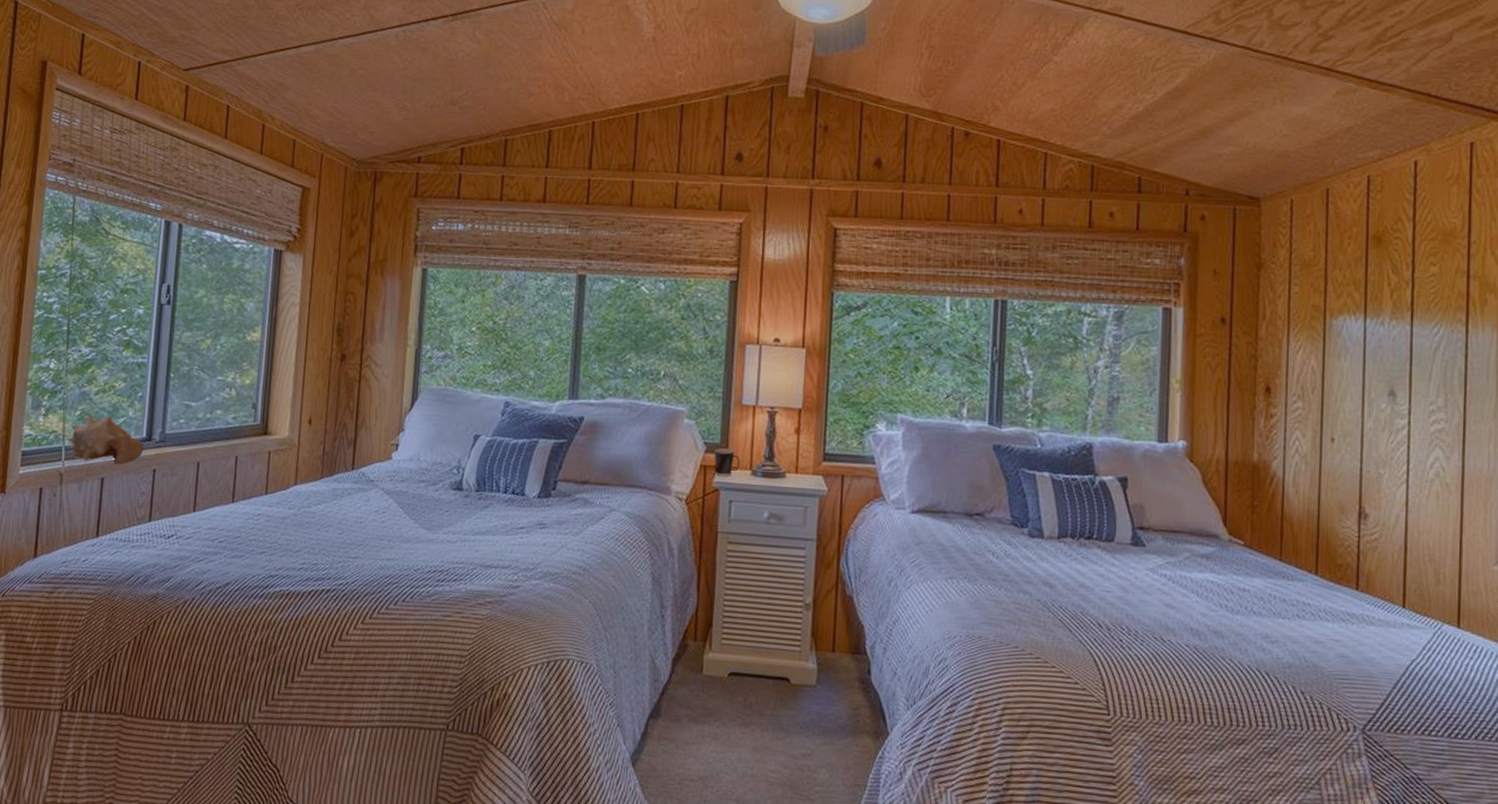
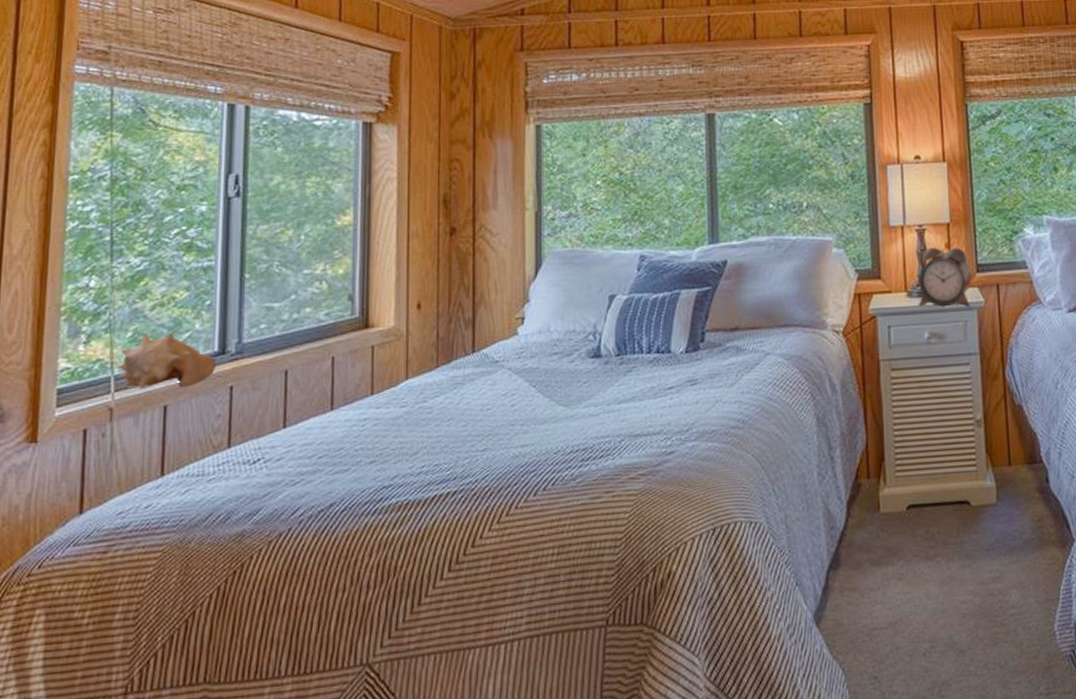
mug: present [713,448,741,476] -> none [866,273,895,302]
alarm clock: none [762,430,819,494] -> present [918,247,973,308]

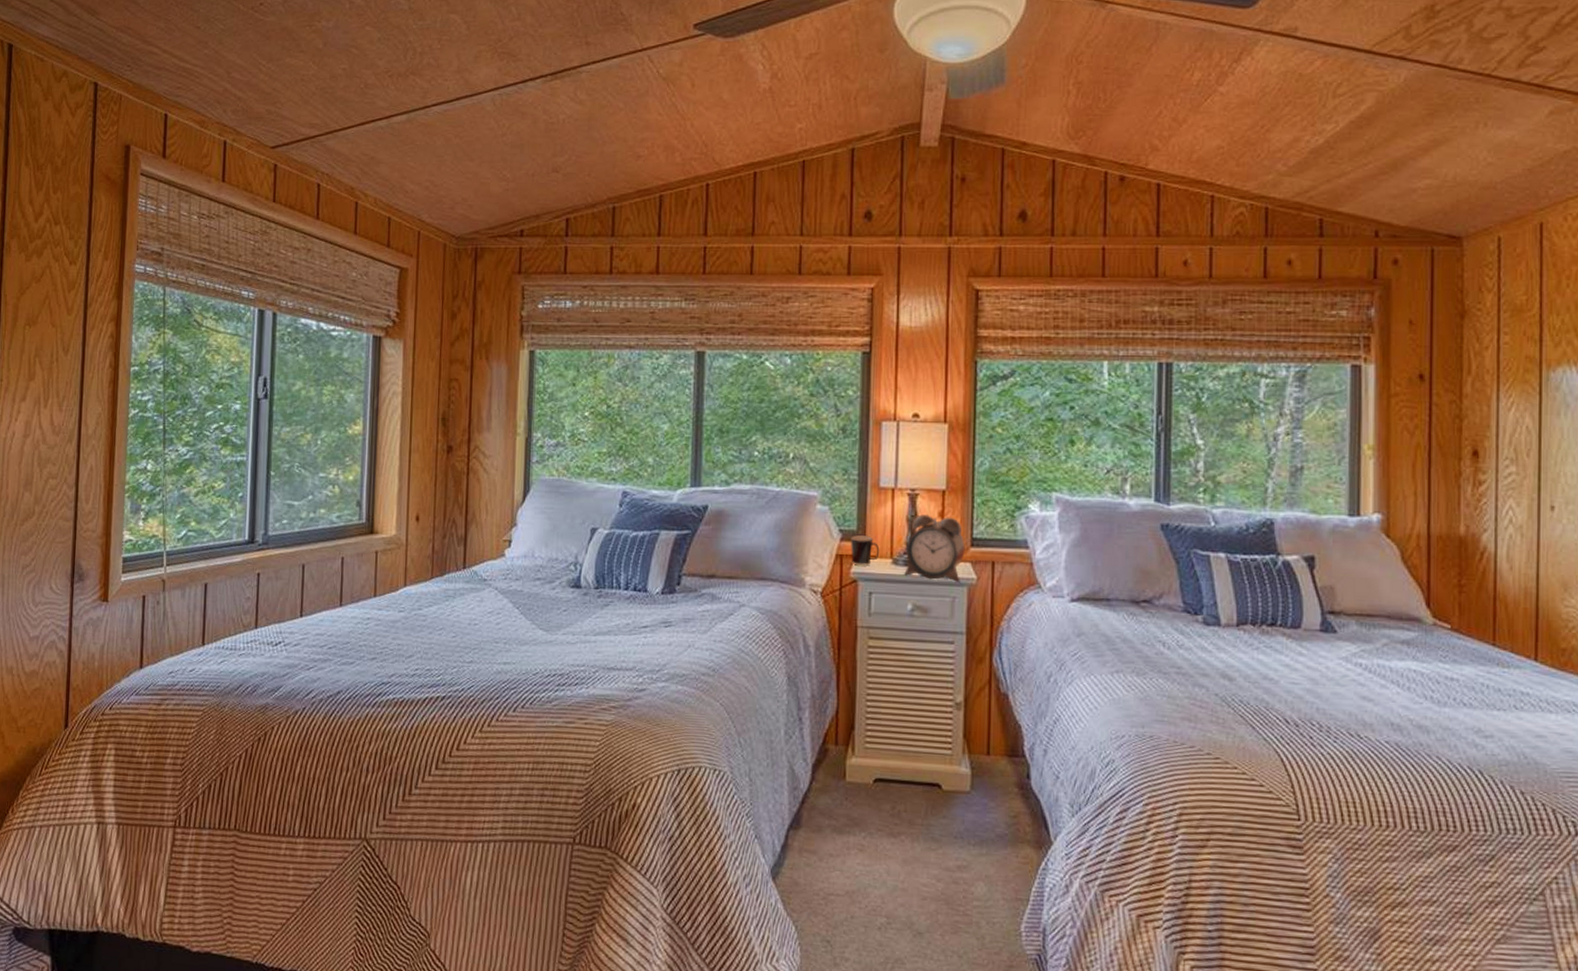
seashell: present [116,332,217,388] -> none [168,517,247,569]
mug: none [866,273,895,302] -> present [850,535,880,566]

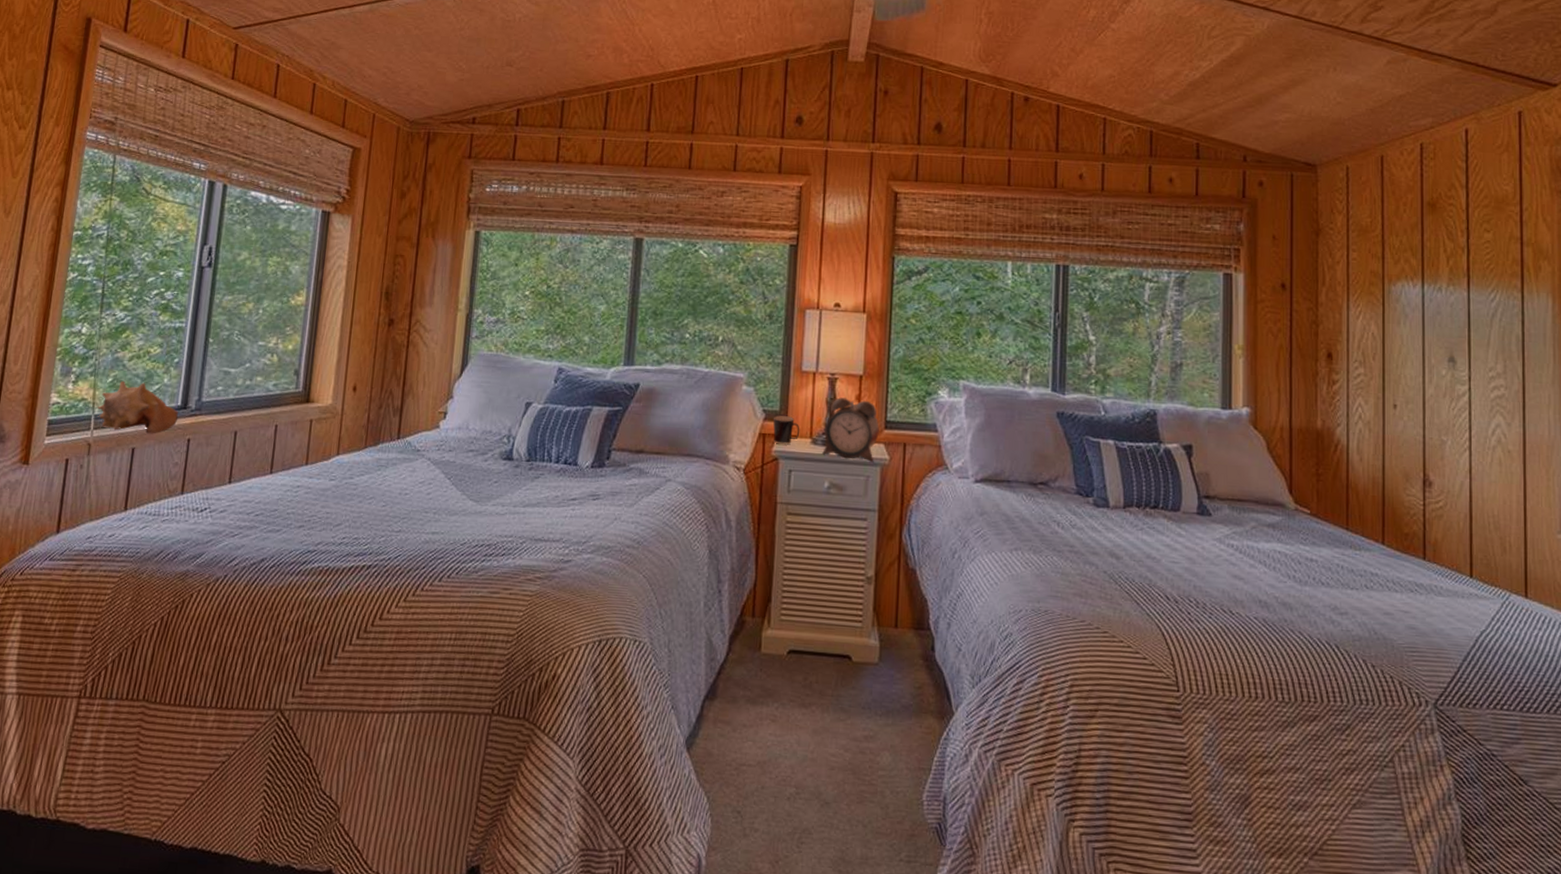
seashell: none [168,517,247,569] -> present [97,381,178,434]

